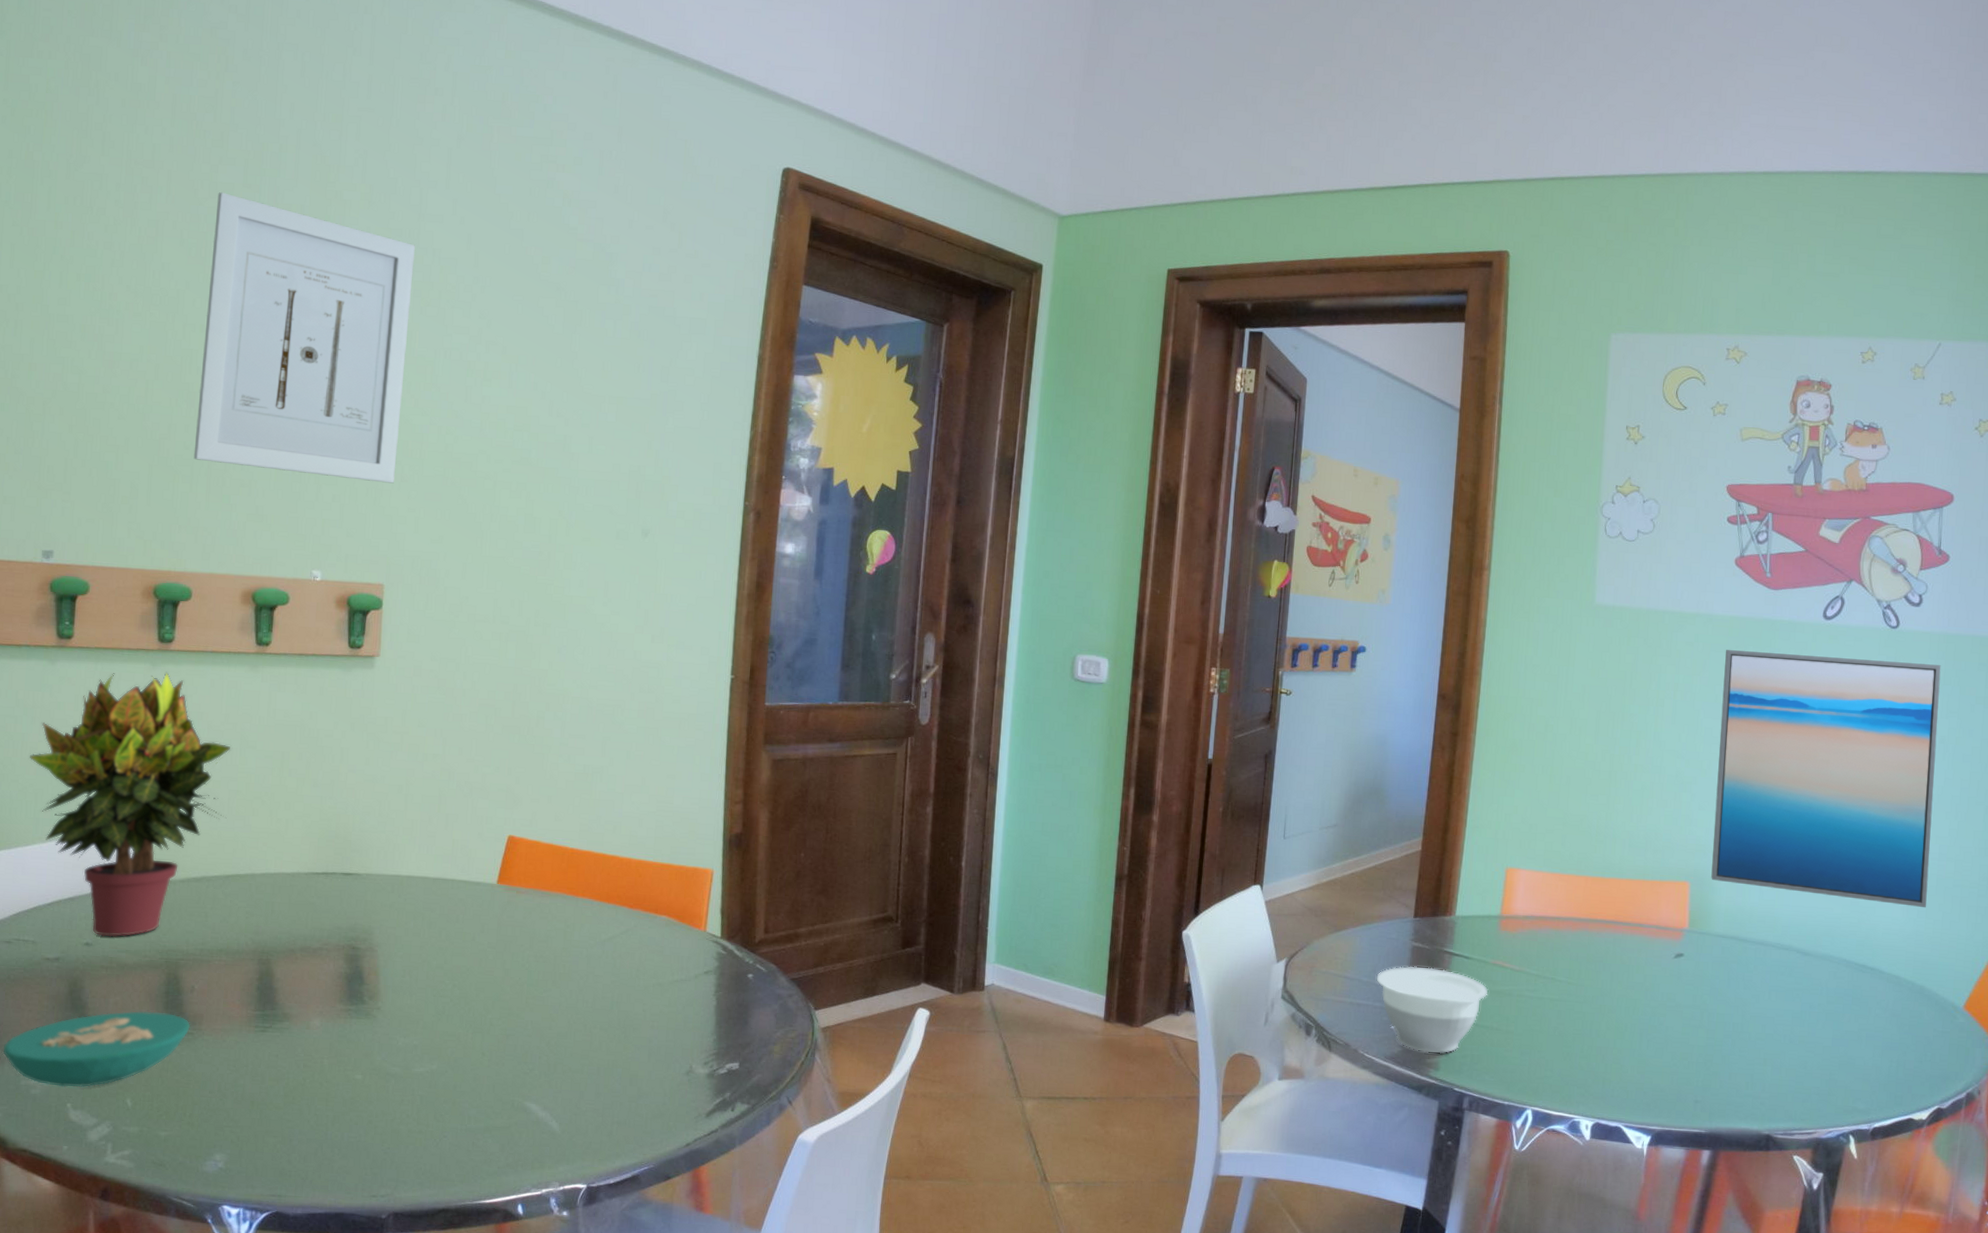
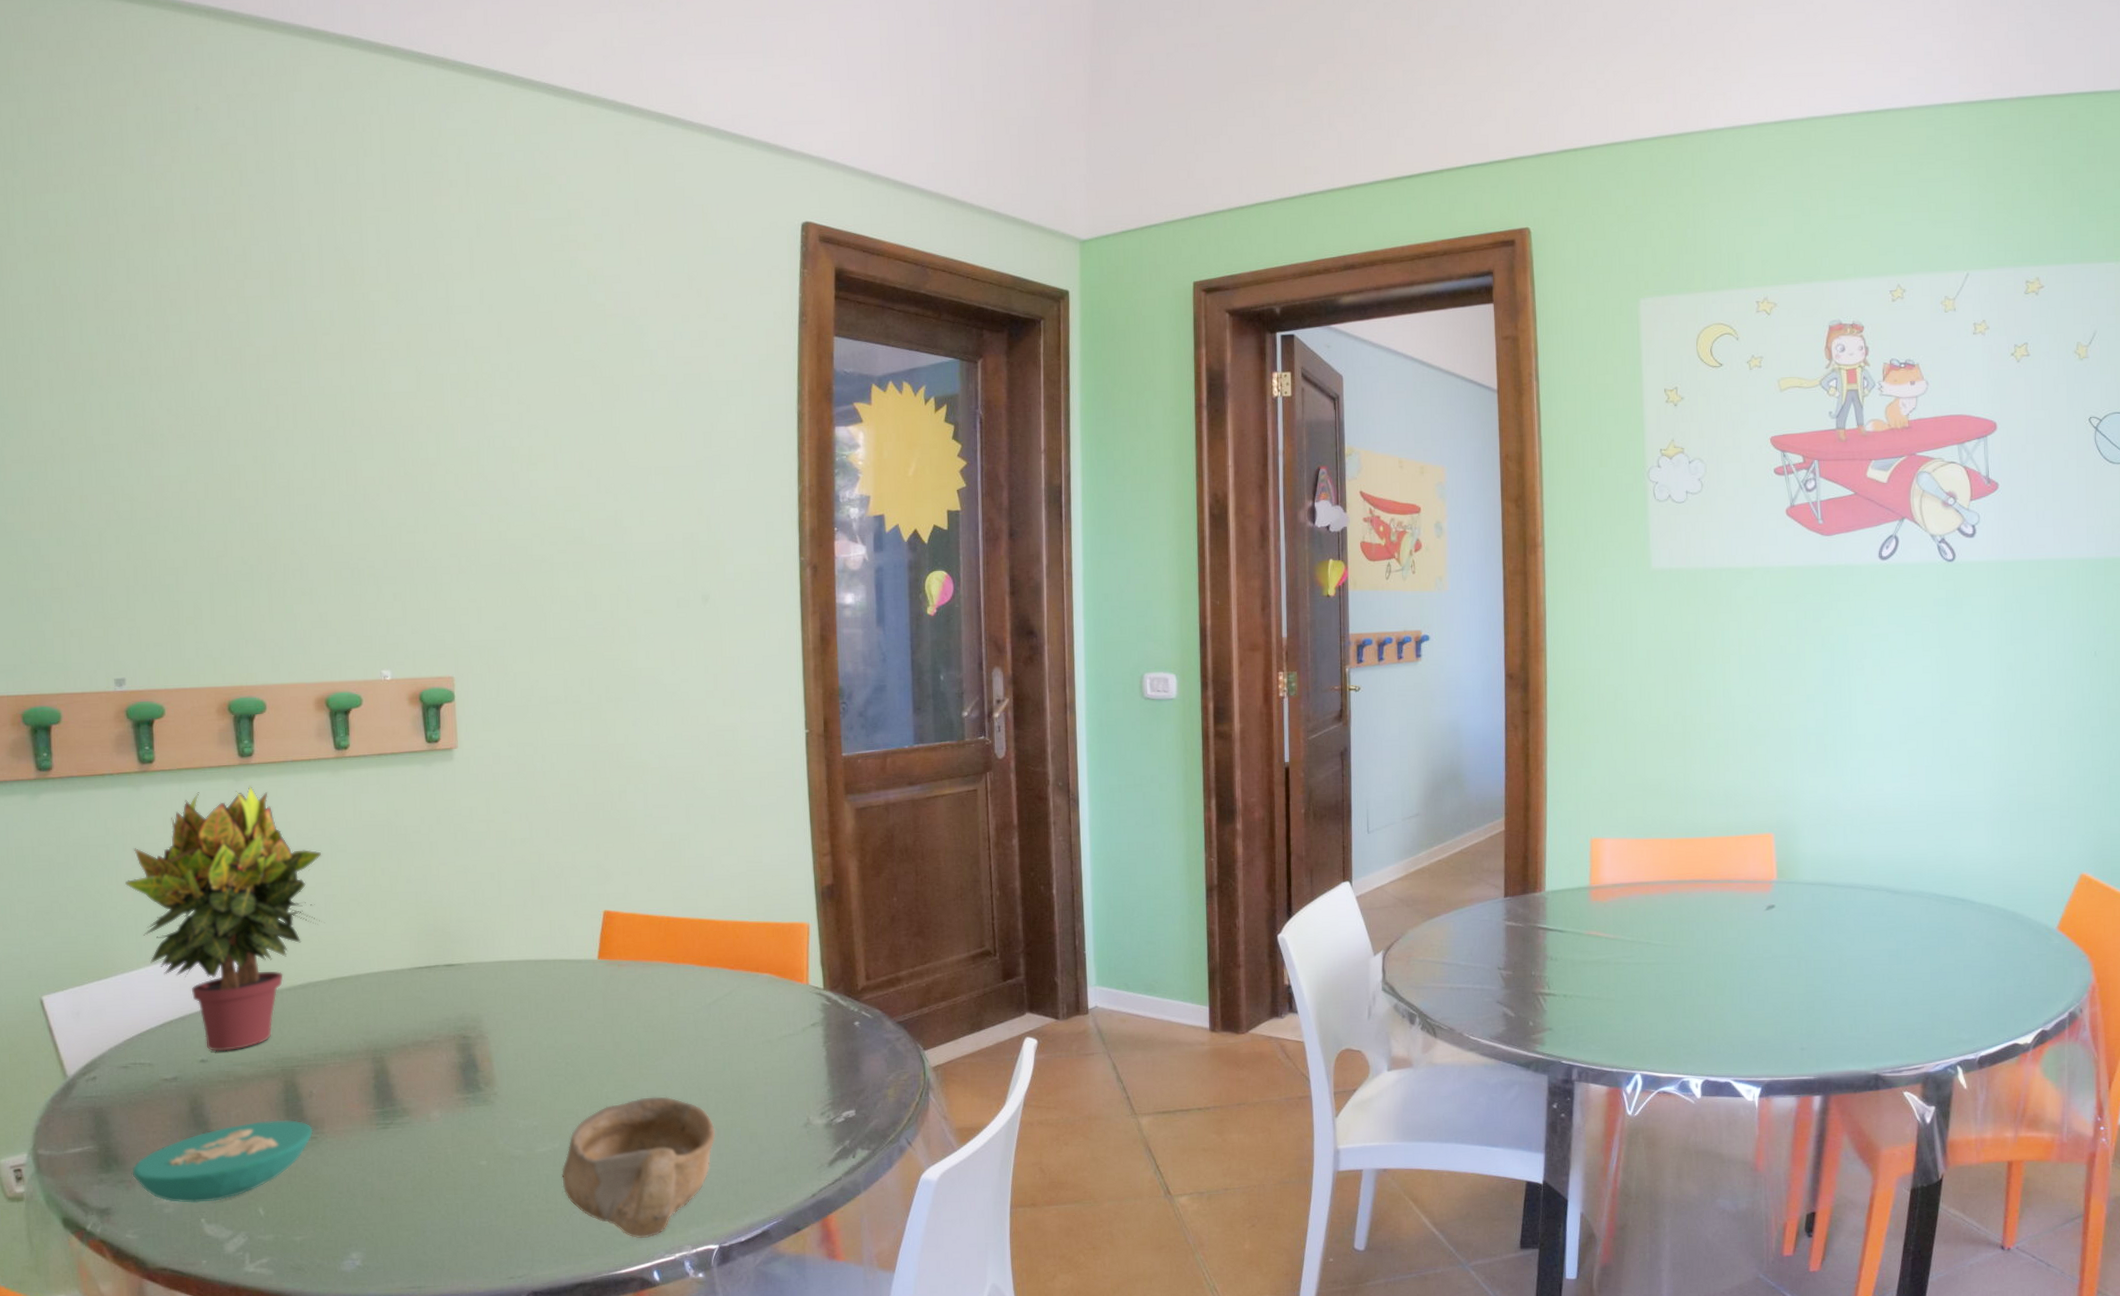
wall art: present [193,192,415,484] -> none [247,306,453,577]
bowl: none [435,1027,597,1170] -> present [561,1096,716,1239]
bowl: present [1376,966,1489,1054] -> none [1474,945,1586,1029]
wall art: present [1711,650,1941,907] -> none [1786,593,2010,835]

